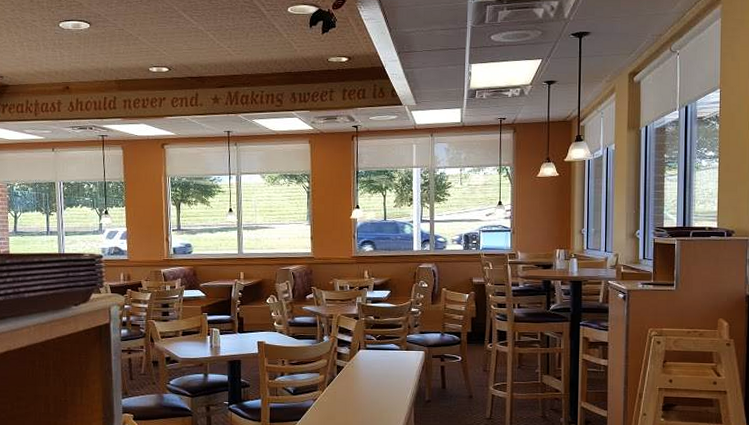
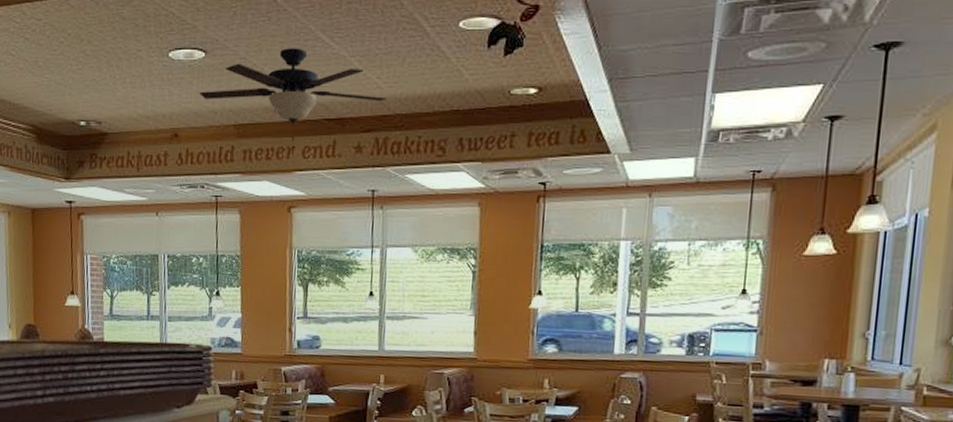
ceiling fan: none [85,23,236,104] -> present [199,48,387,155]

